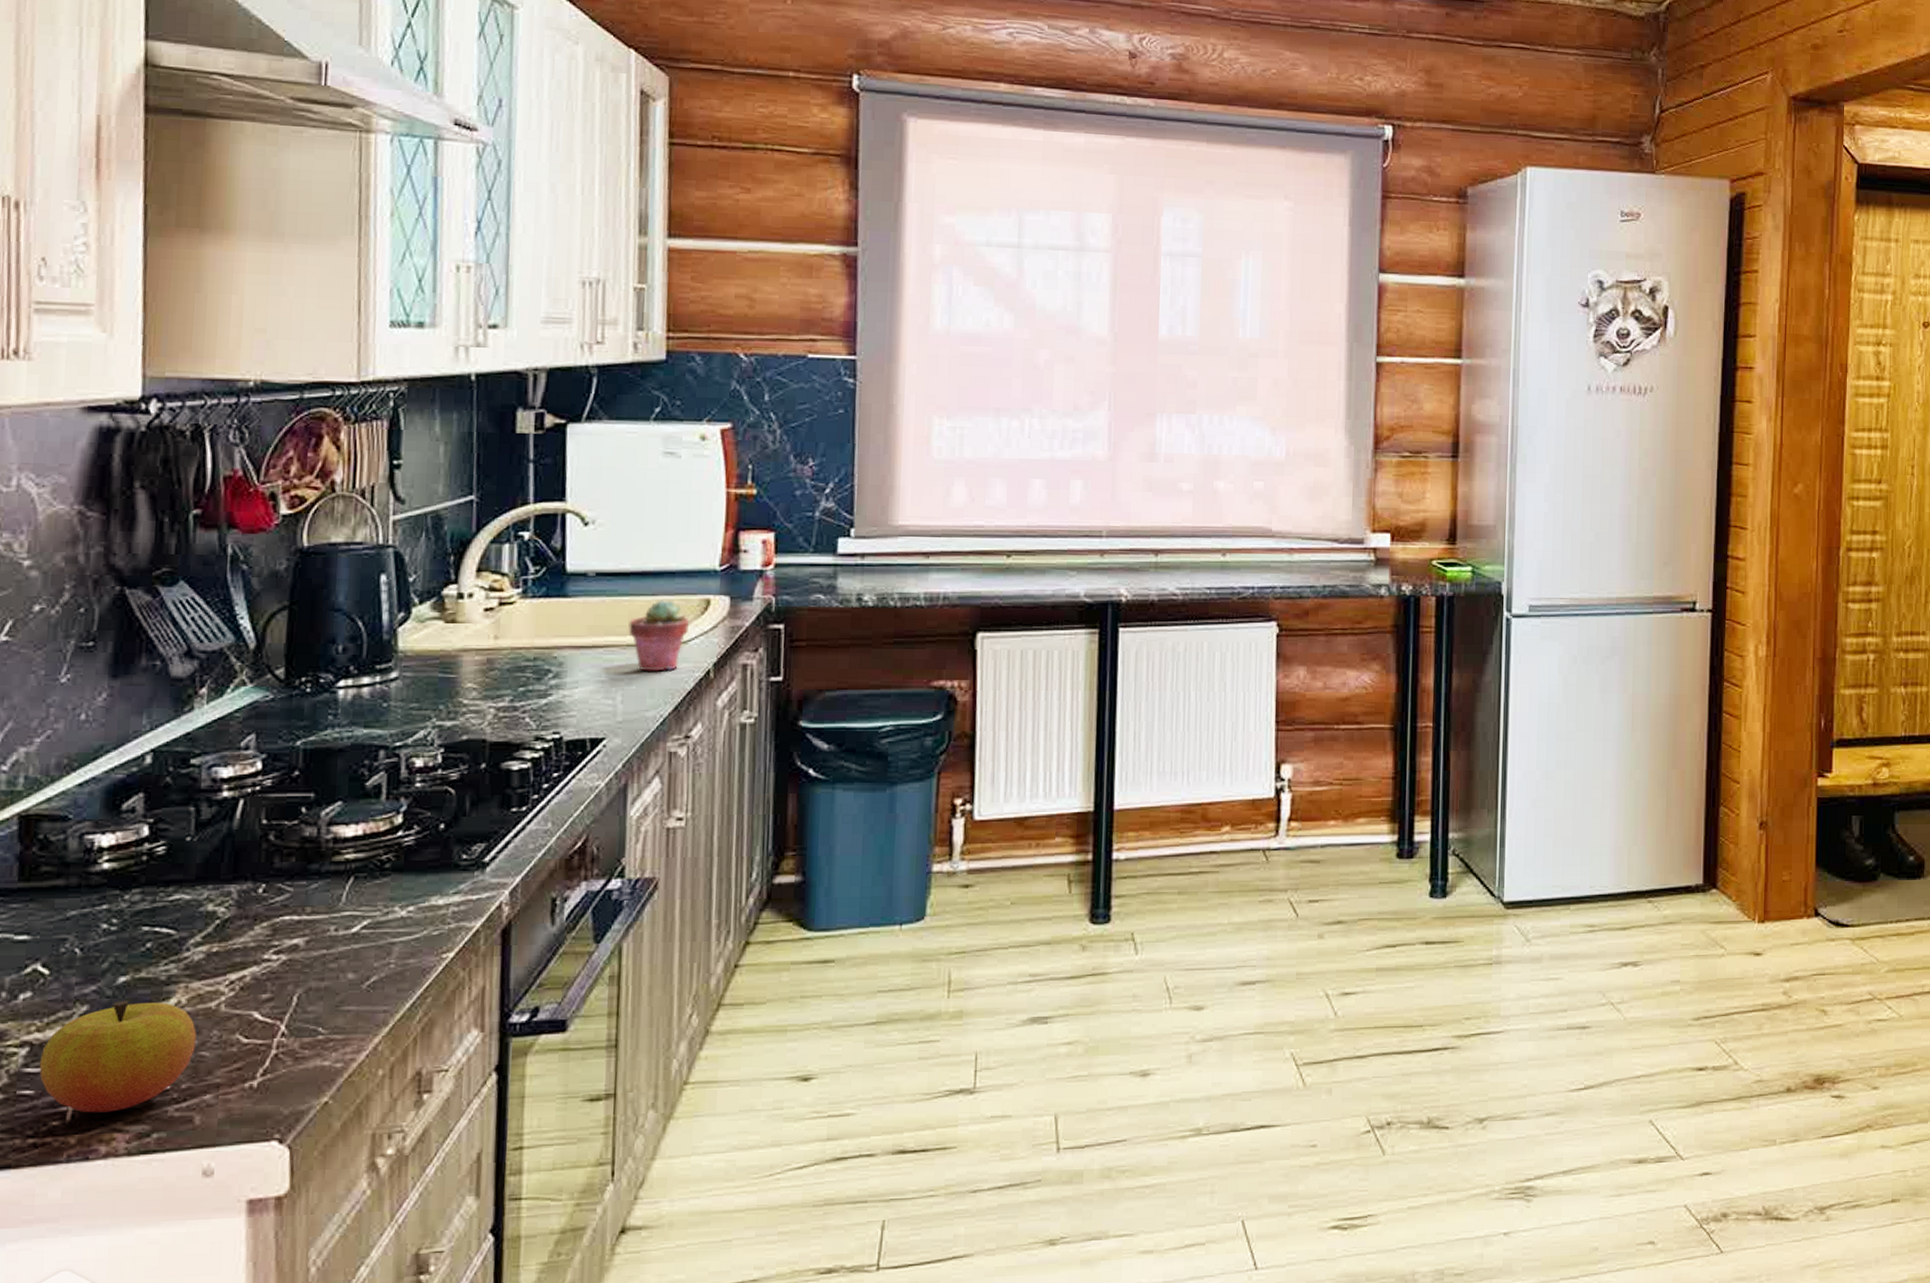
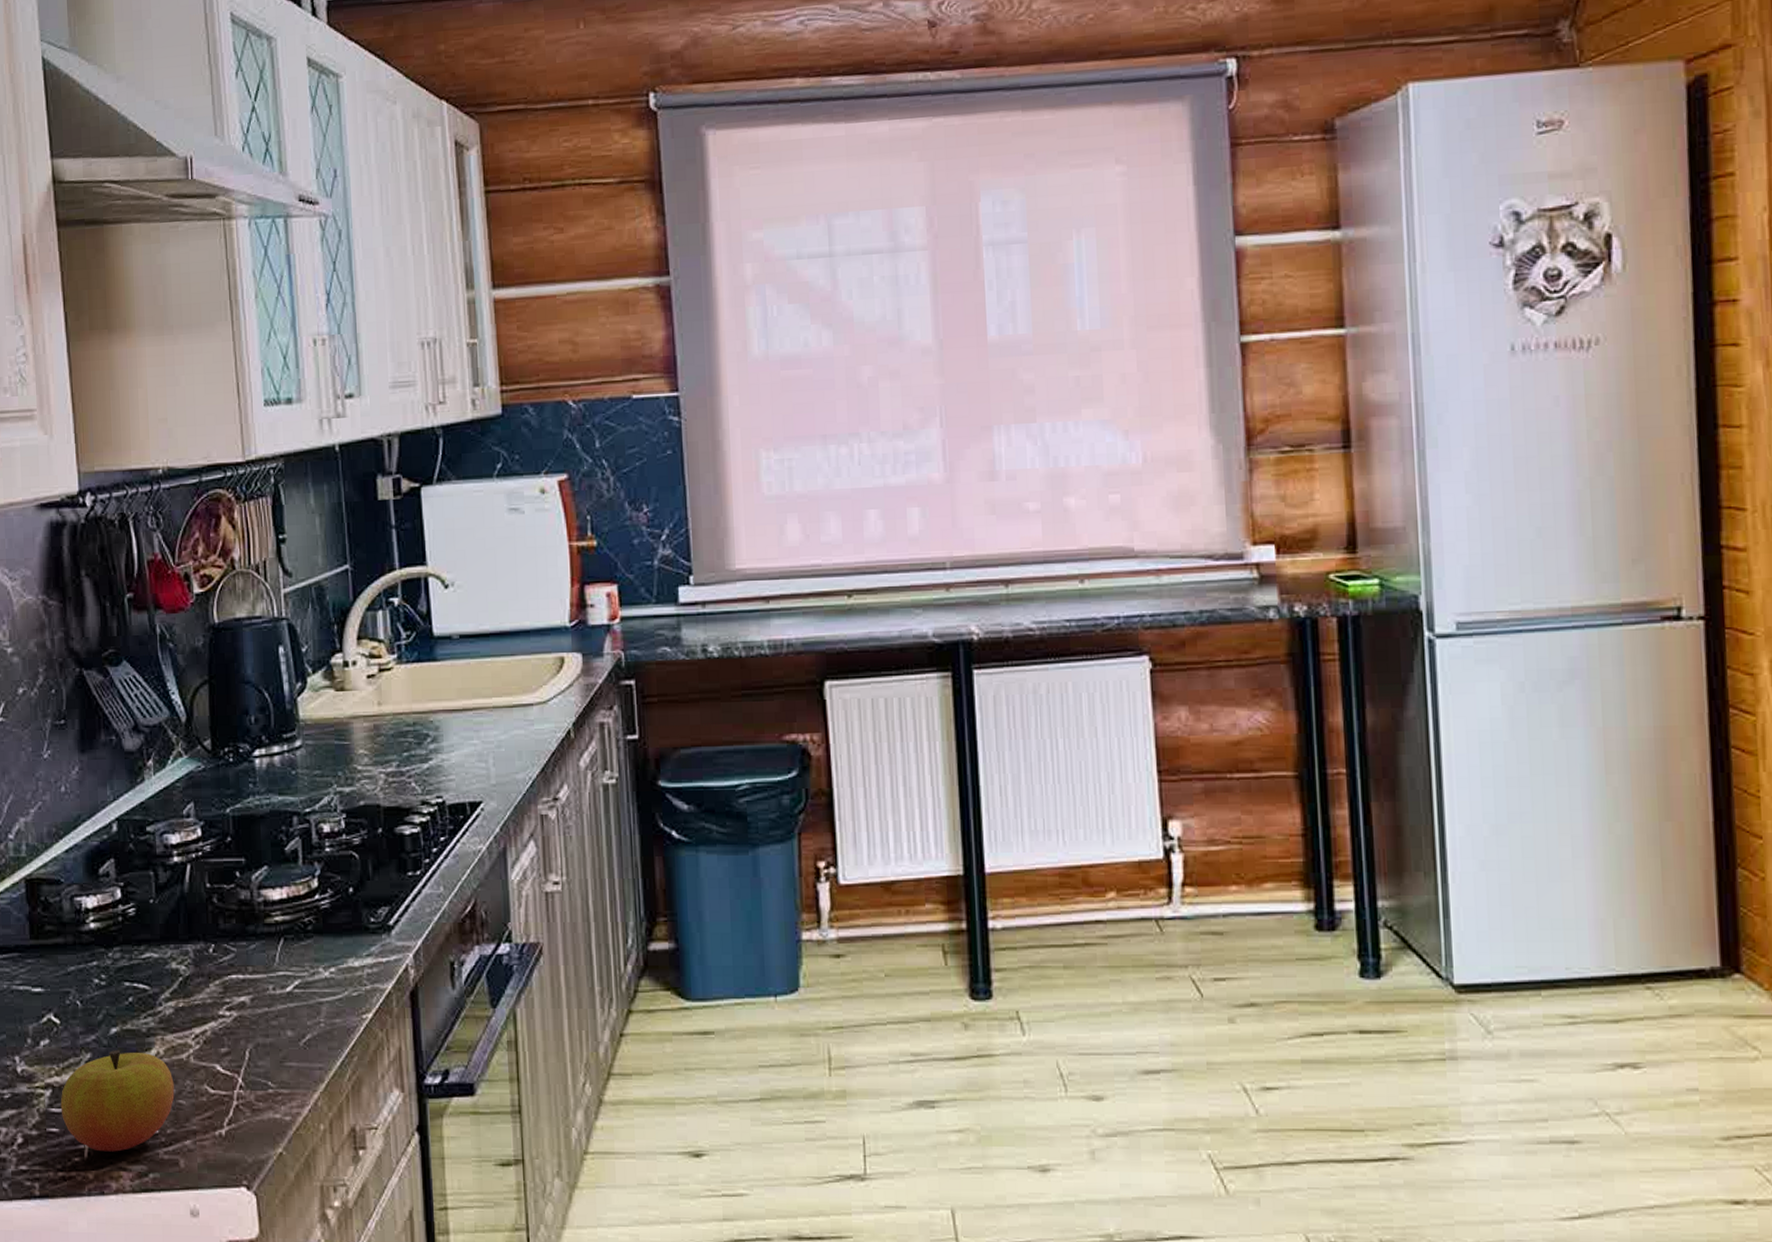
potted succulent: present [628,599,690,672] -> none [493,659,548,733]

